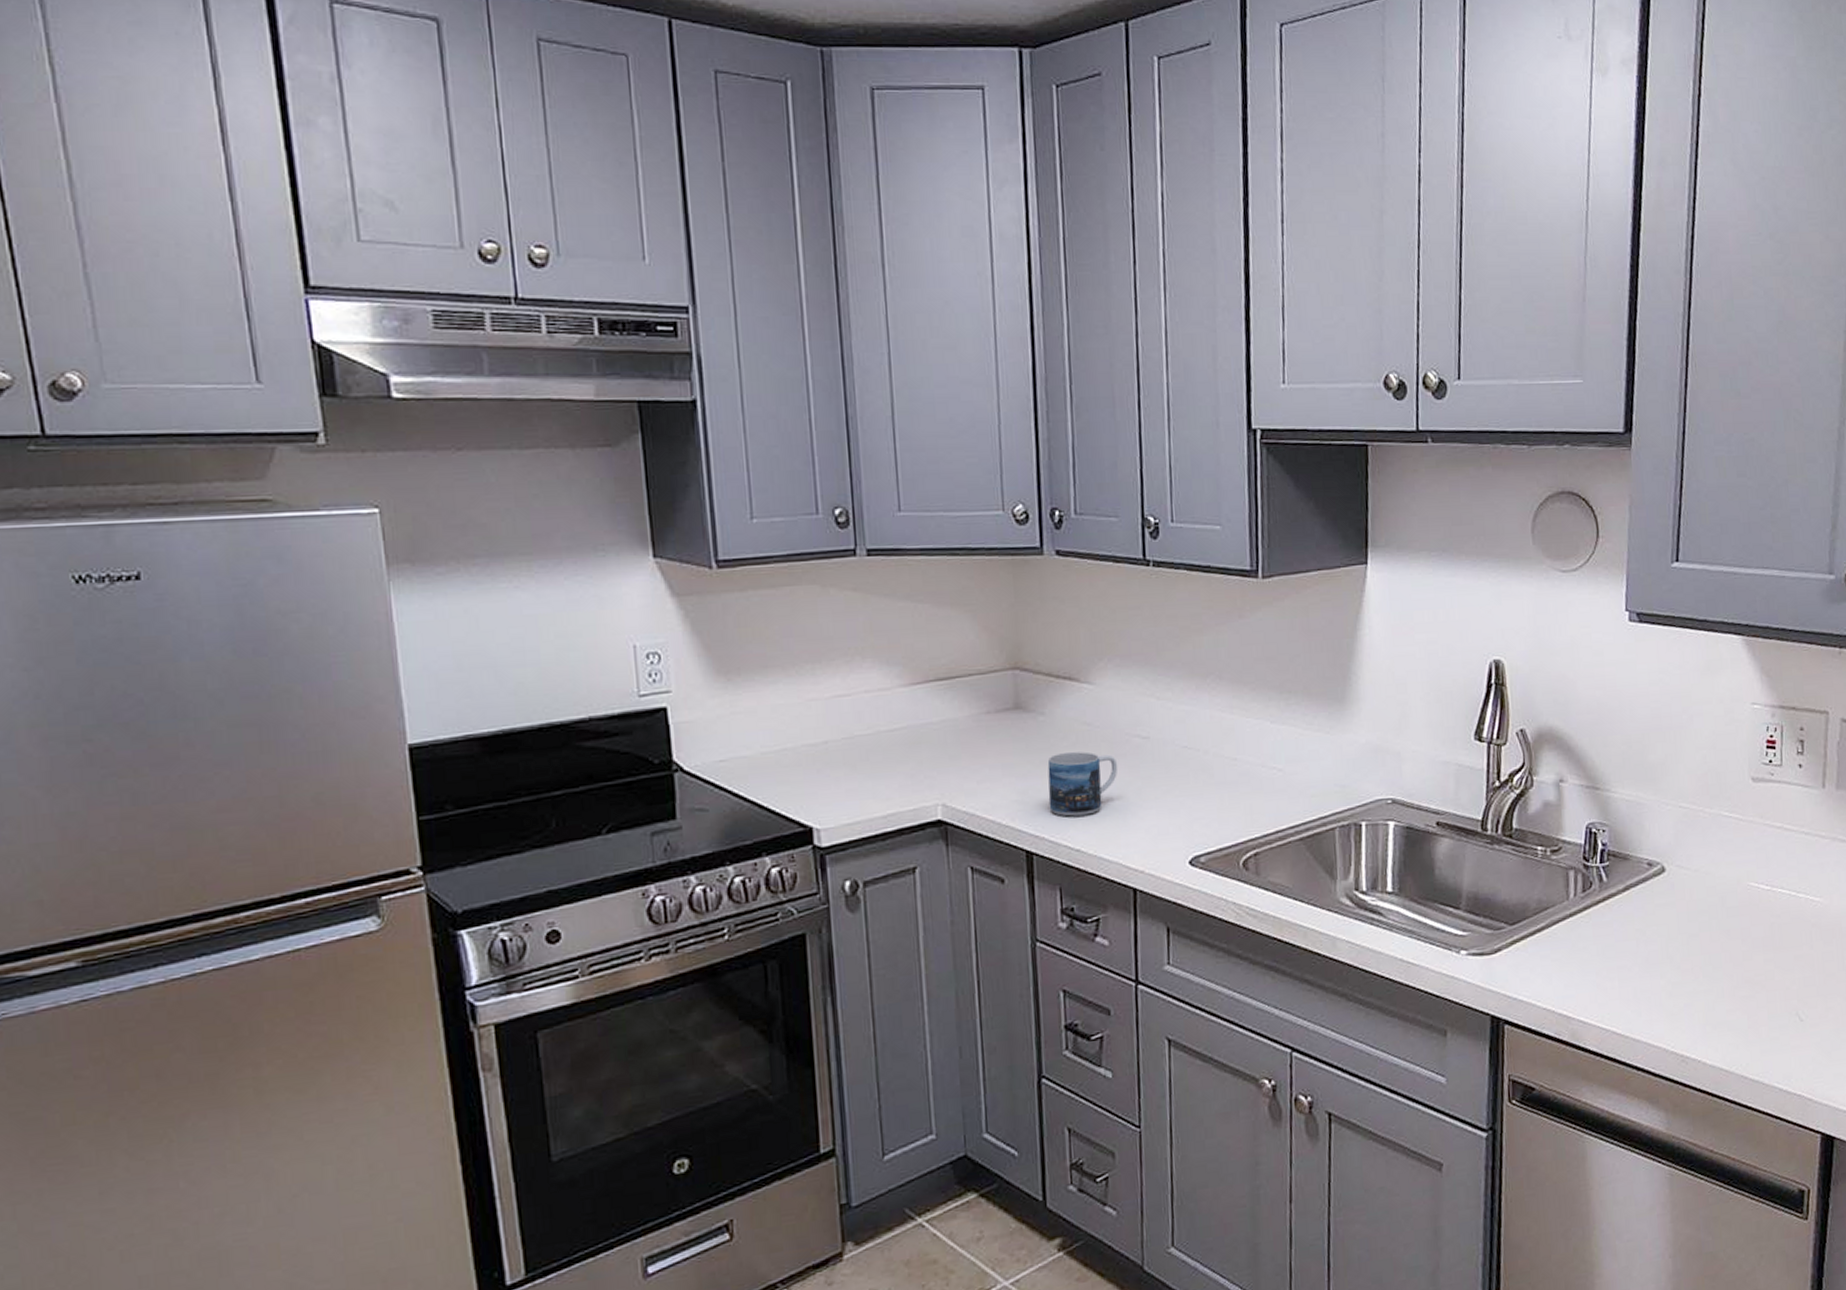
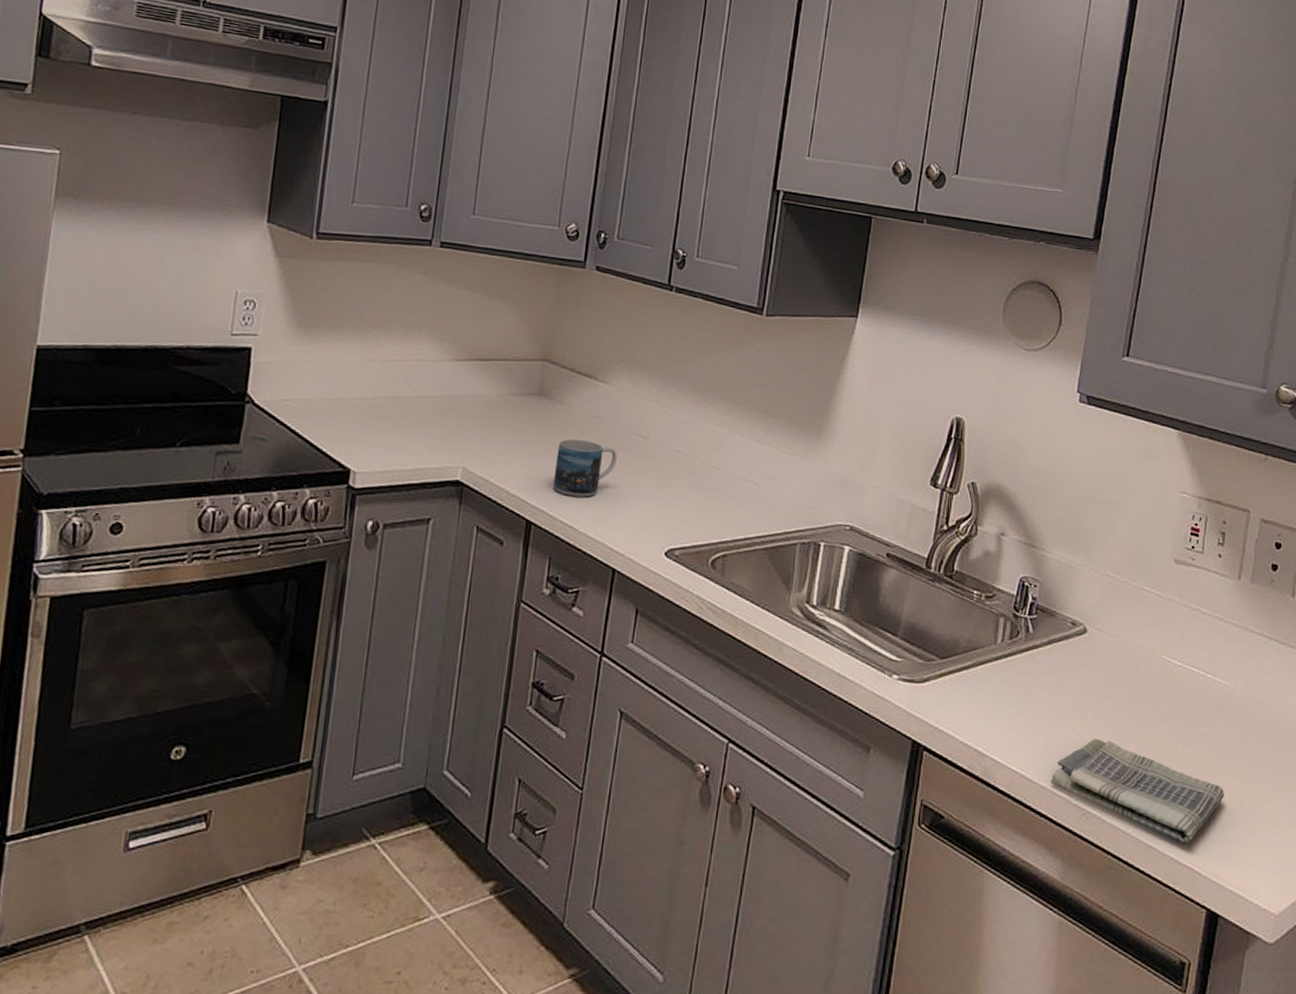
dish towel: none [1643,979,1829,1072] -> present [1050,738,1224,843]

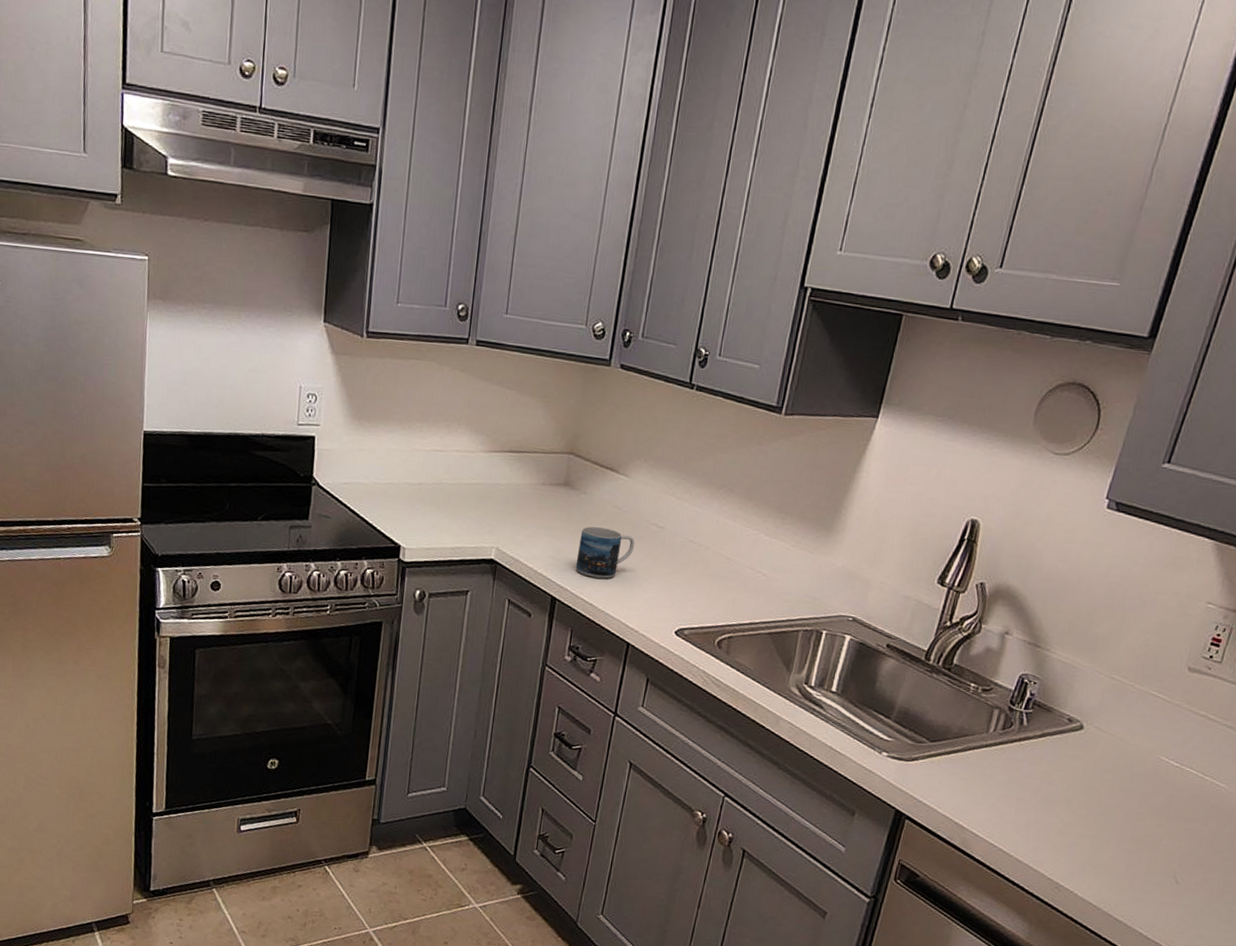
dish towel: present [1050,738,1224,843] -> none [1026,823,1206,922]

